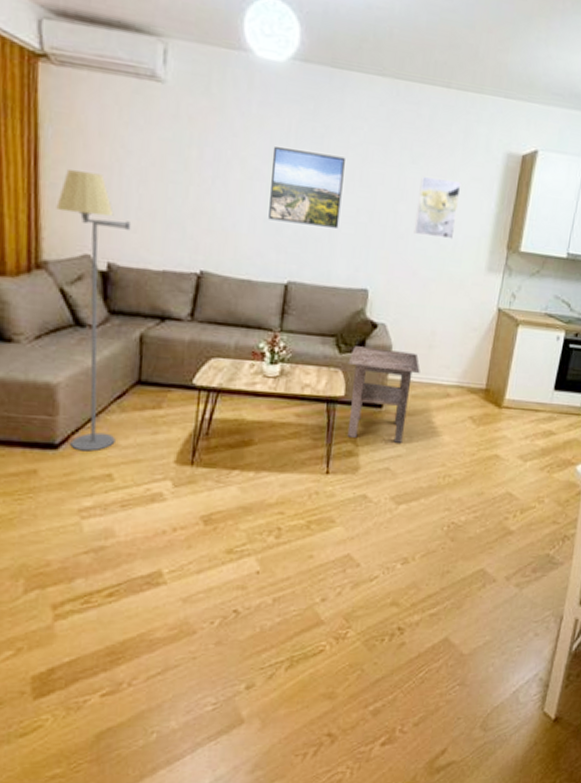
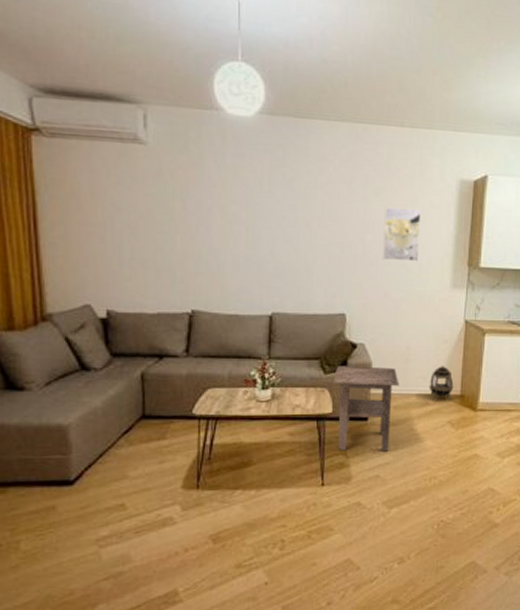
floor lamp: present [56,170,132,452] -> none [56,230,126,485]
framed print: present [268,147,345,228] -> none [248,193,314,261]
lantern: none [452,356,480,395] -> present [429,366,454,401]

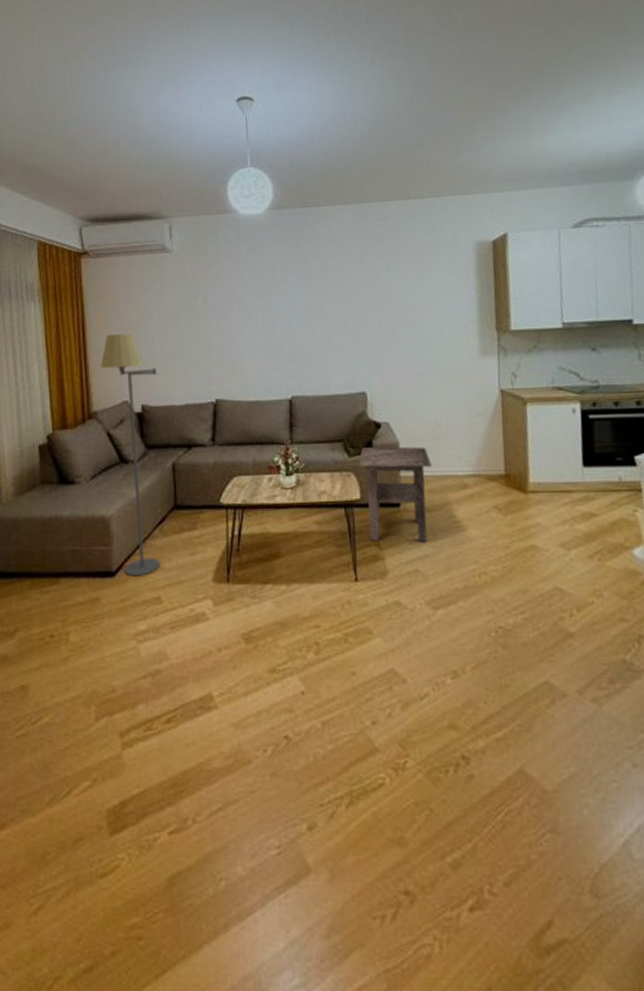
floor lamp: none [56,230,126,485] -> present [100,333,161,577]
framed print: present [382,207,421,262] -> none [397,277,440,334]
lantern: present [429,366,454,401] -> none [466,442,496,483]

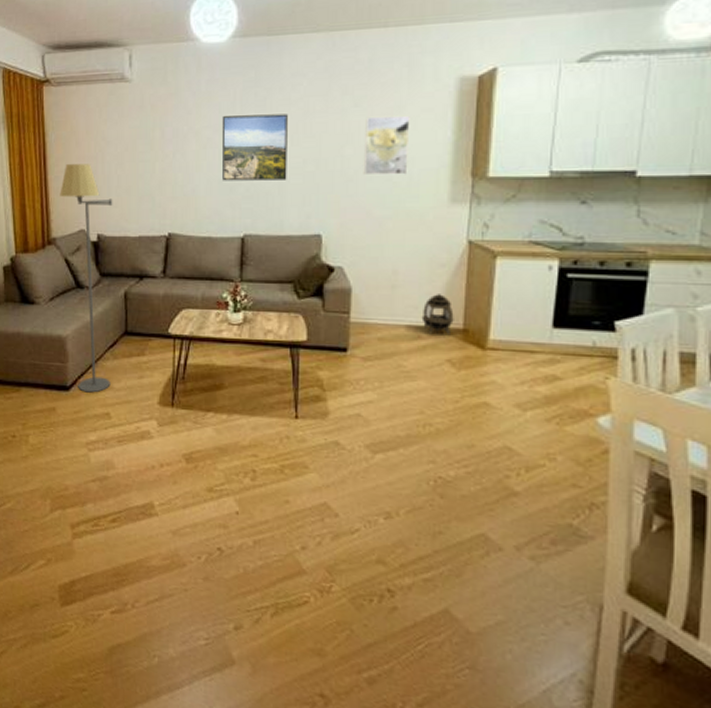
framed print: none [263,279,330,345] -> present [221,114,288,181]
side table: present [358,446,432,542] -> none [307,291,385,388]
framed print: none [397,277,440,334] -> present [363,115,410,176]
lantern: none [466,442,496,483] -> present [421,294,454,336]

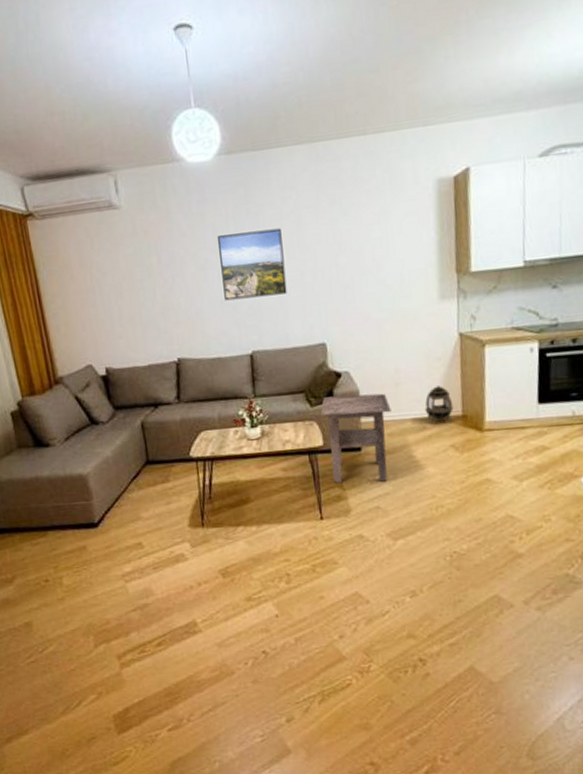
floor lamp: present [60,164,113,393] -> none [60,297,139,527]
side table: none [307,291,385,388] -> present [320,393,392,483]
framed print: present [363,115,410,176] -> none [355,219,399,282]

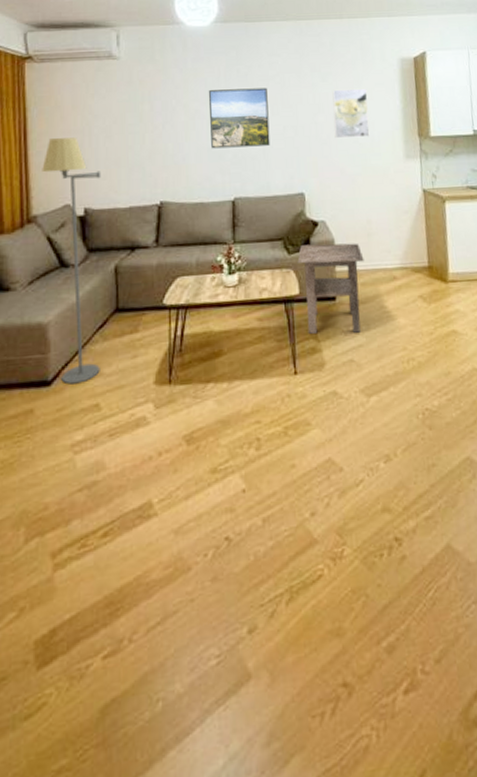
floor lamp: none [60,297,139,527] -> present [42,137,101,385]
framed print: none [355,219,399,282] -> present [332,88,370,139]
lantern: present [424,386,454,425] -> none [394,237,421,275]

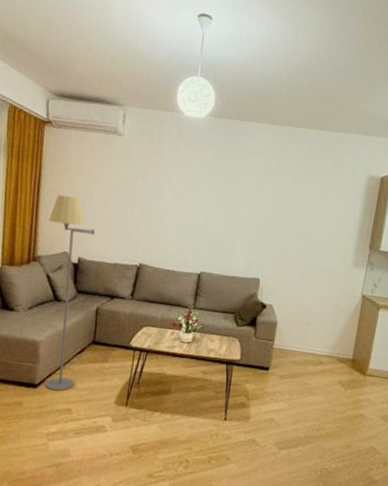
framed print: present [208,88,270,149] -> none [188,176,245,233]
side table: present [297,243,364,334] -> none [241,321,299,400]
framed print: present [332,88,370,139] -> none [295,194,333,241]

